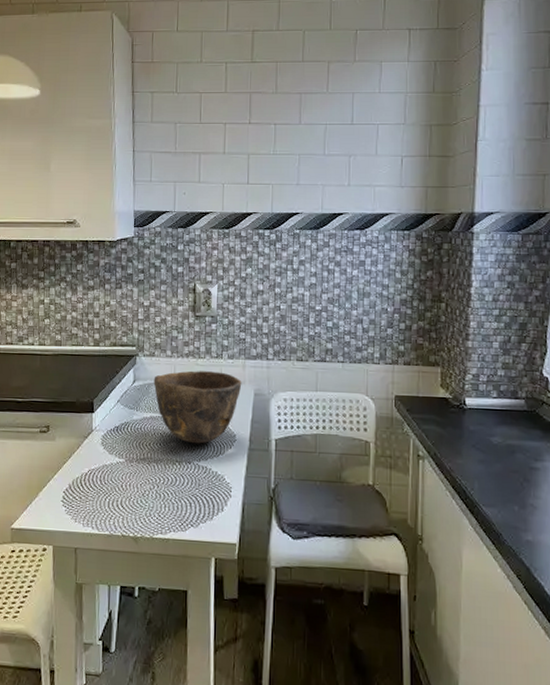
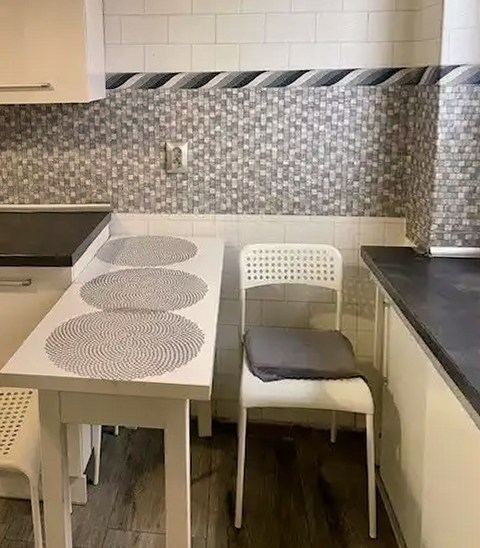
bowl: present [153,370,242,444] -> none [128,225,213,294]

